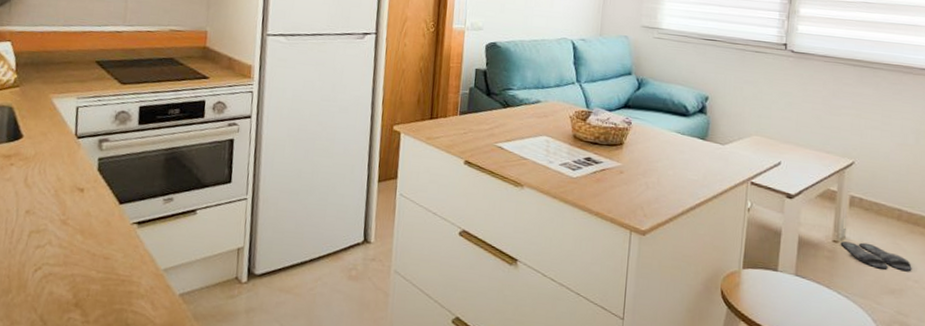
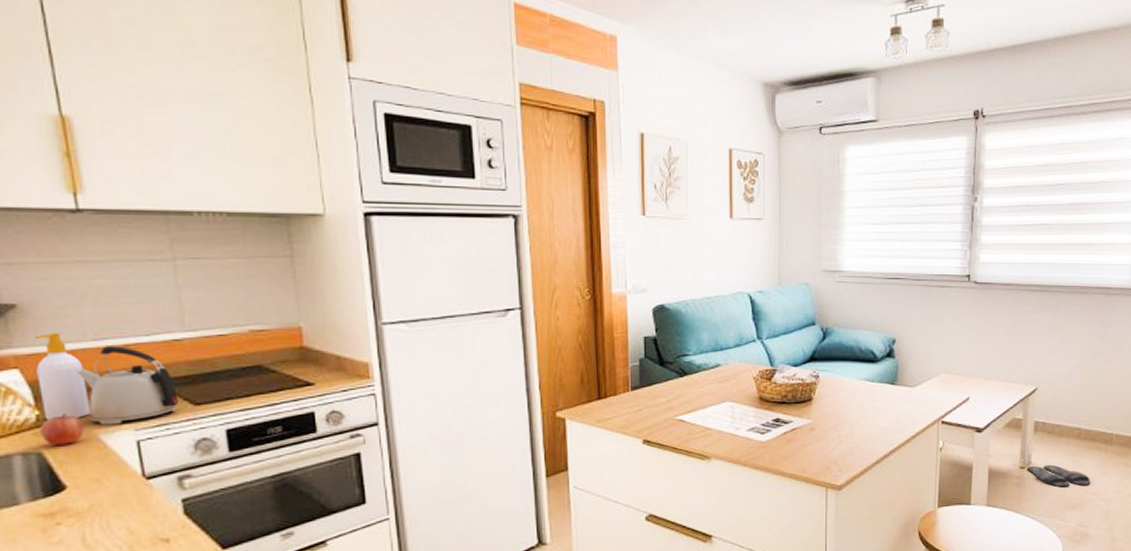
fruit: none [14,79,44,104] -> present [40,414,85,445]
soap bottle: none [20,17,53,84] -> present [35,332,91,420]
kettle: none [47,31,111,93] -> present [77,346,178,425]

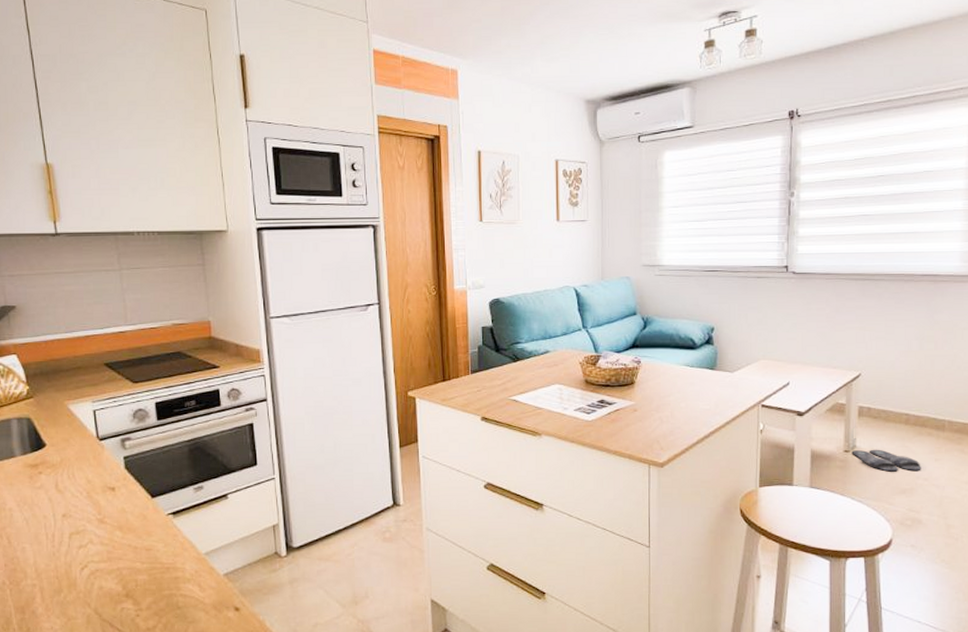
soap bottle: present [35,332,91,420] -> none [28,327,63,393]
fruit: present [40,414,85,445] -> none [29,388,59,412]
kettle: present [77,346,178,425] -> none [54,337,122,398]

